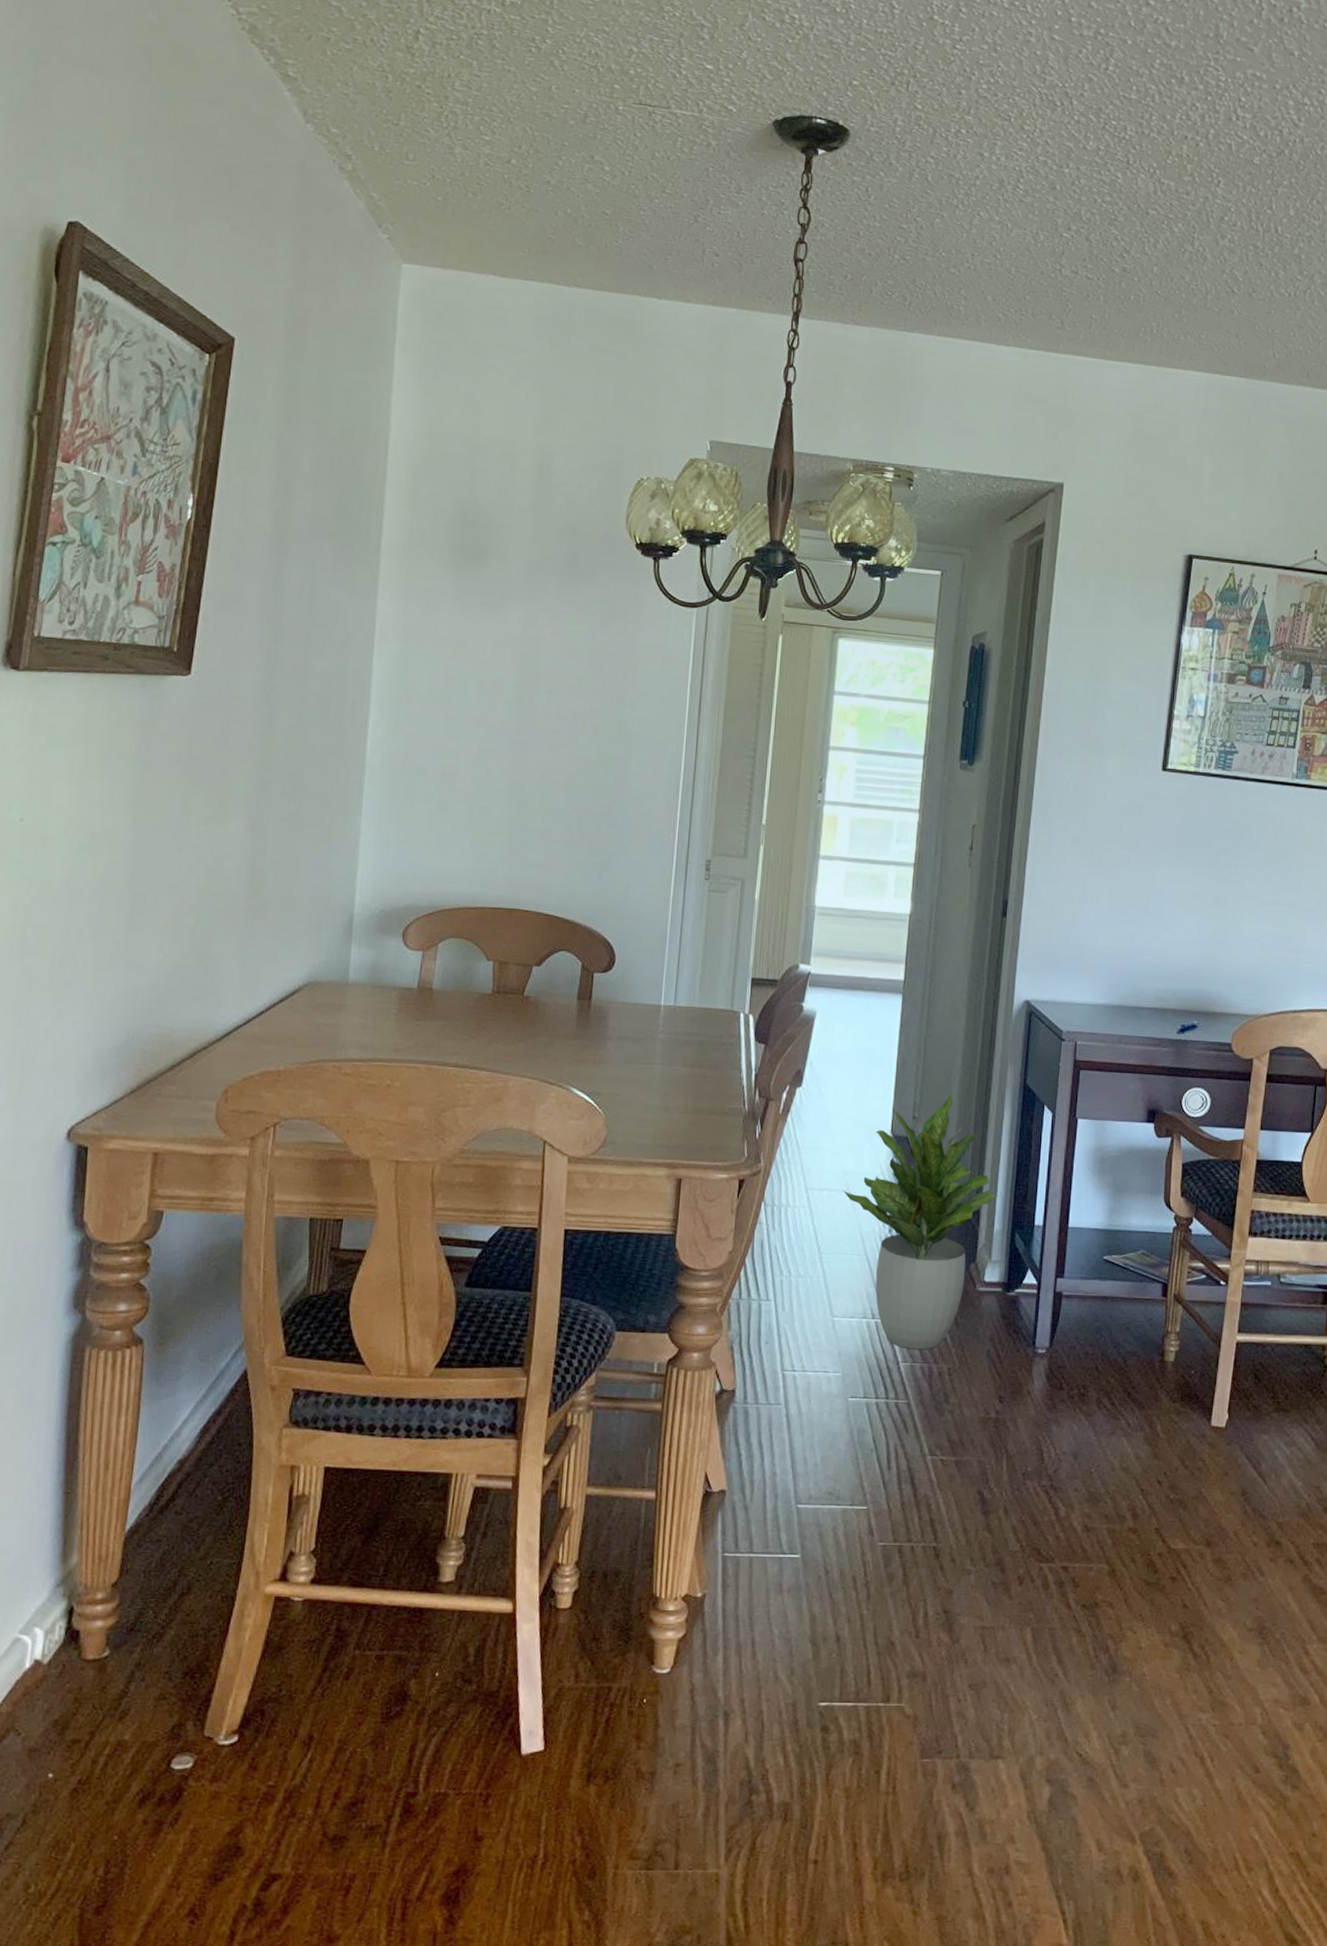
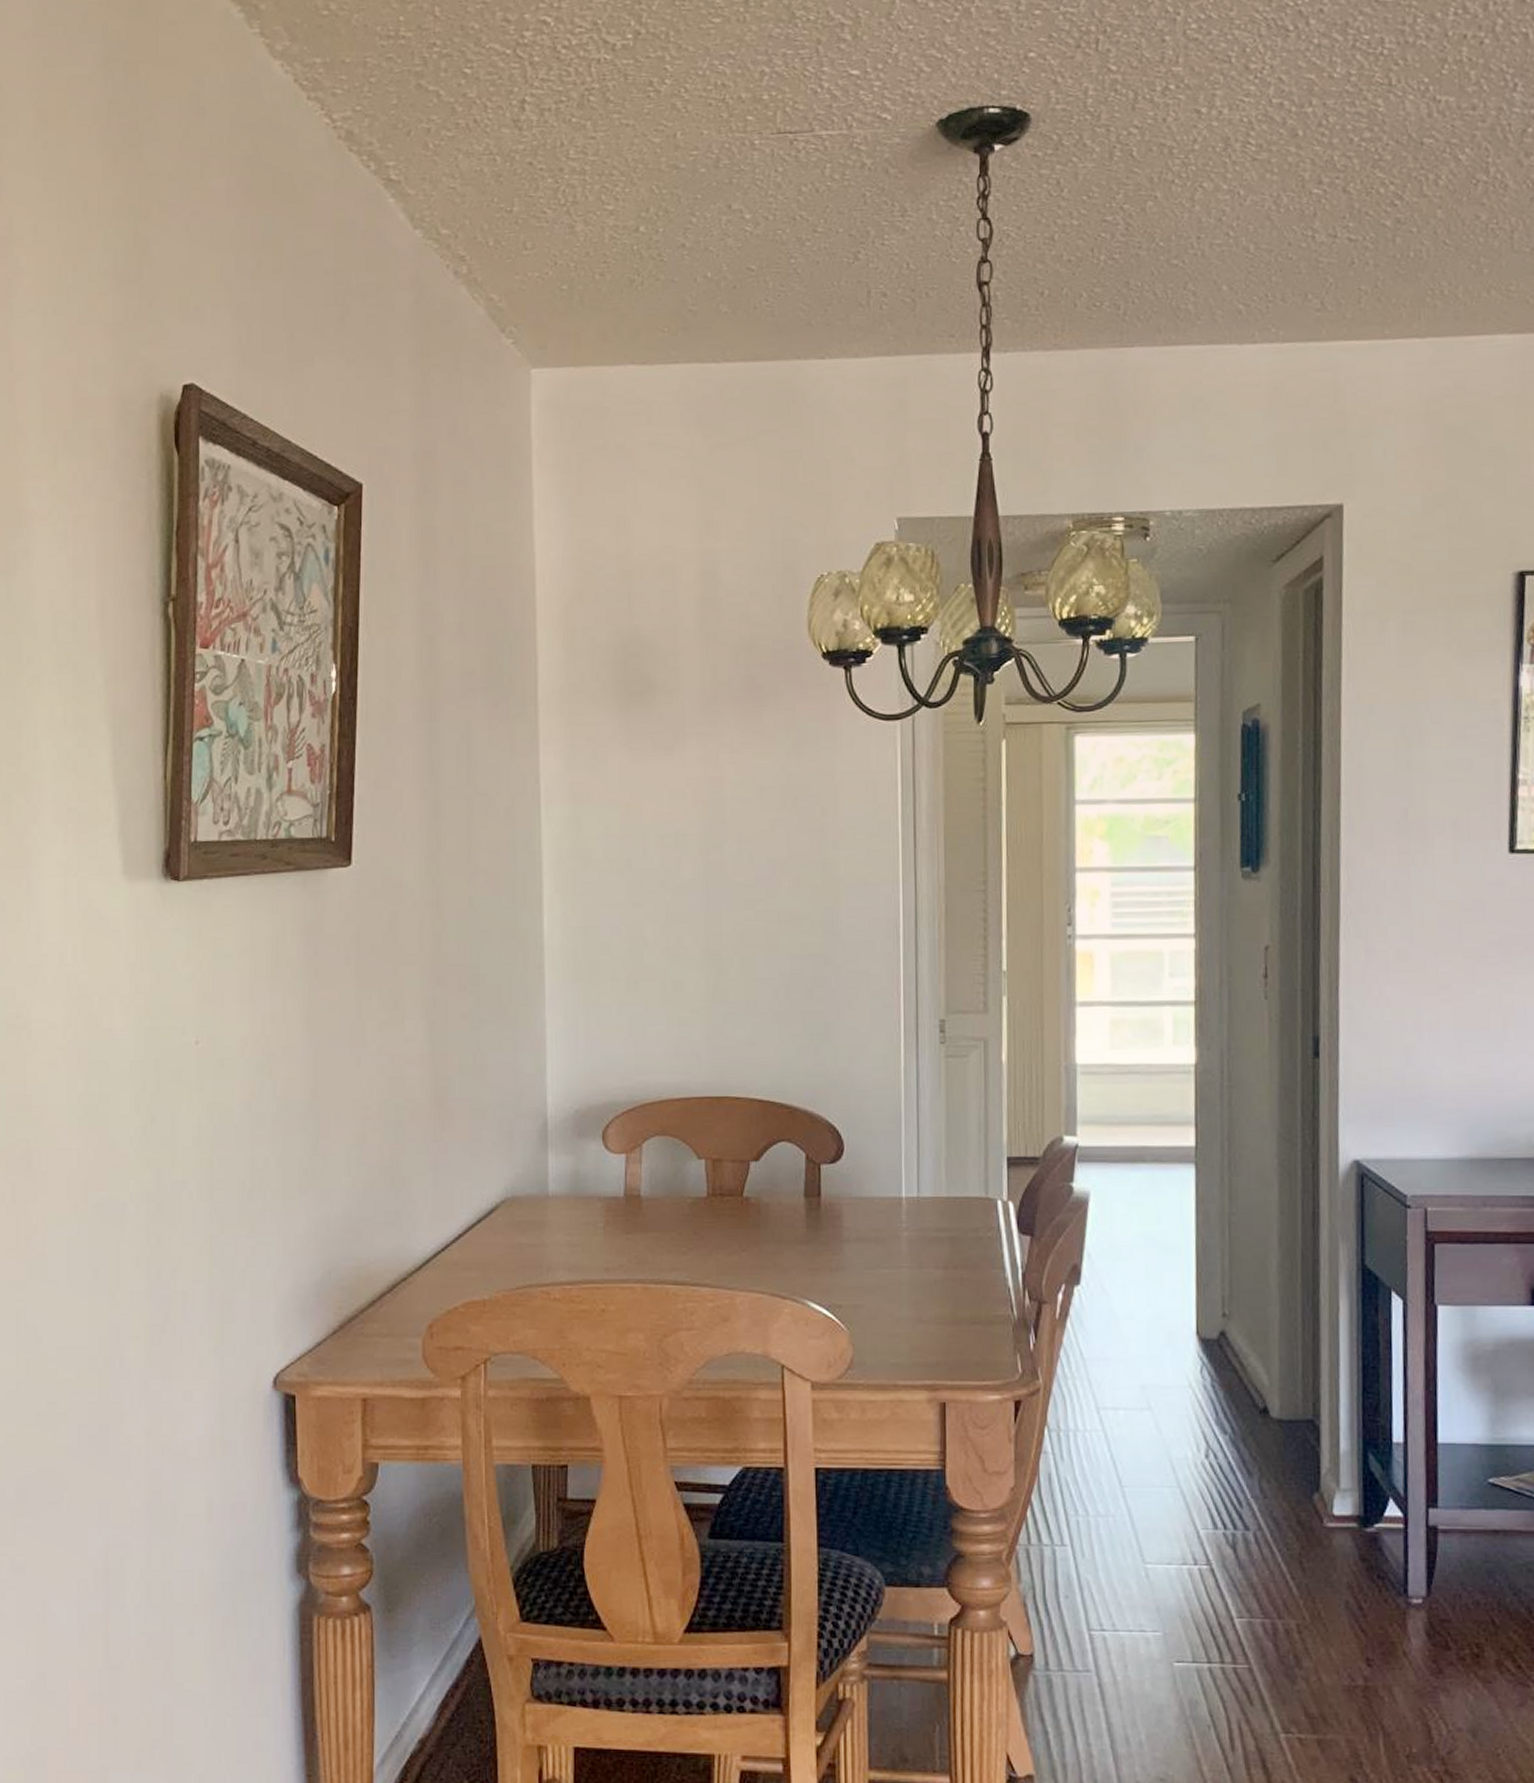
potted plant: present [843,1093,998,1350] -> none [1143,1282,1342,1602]

